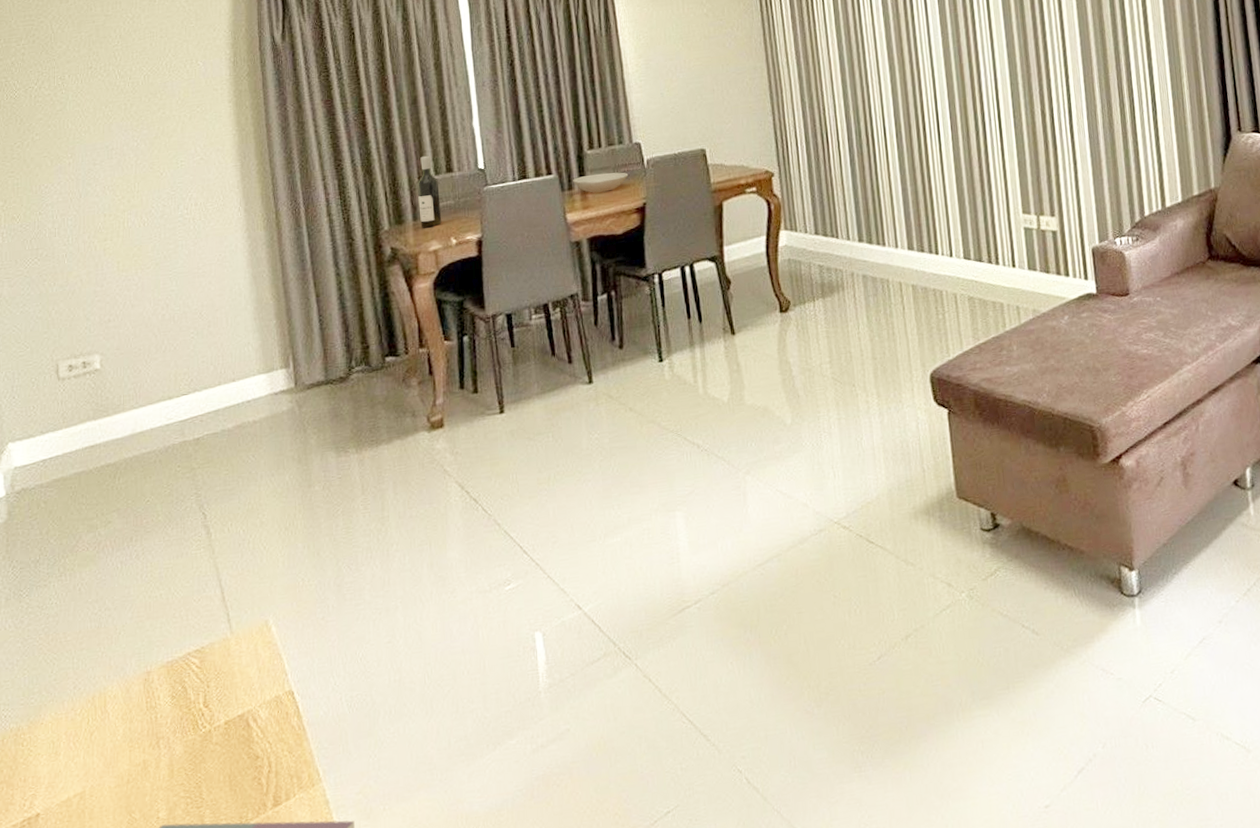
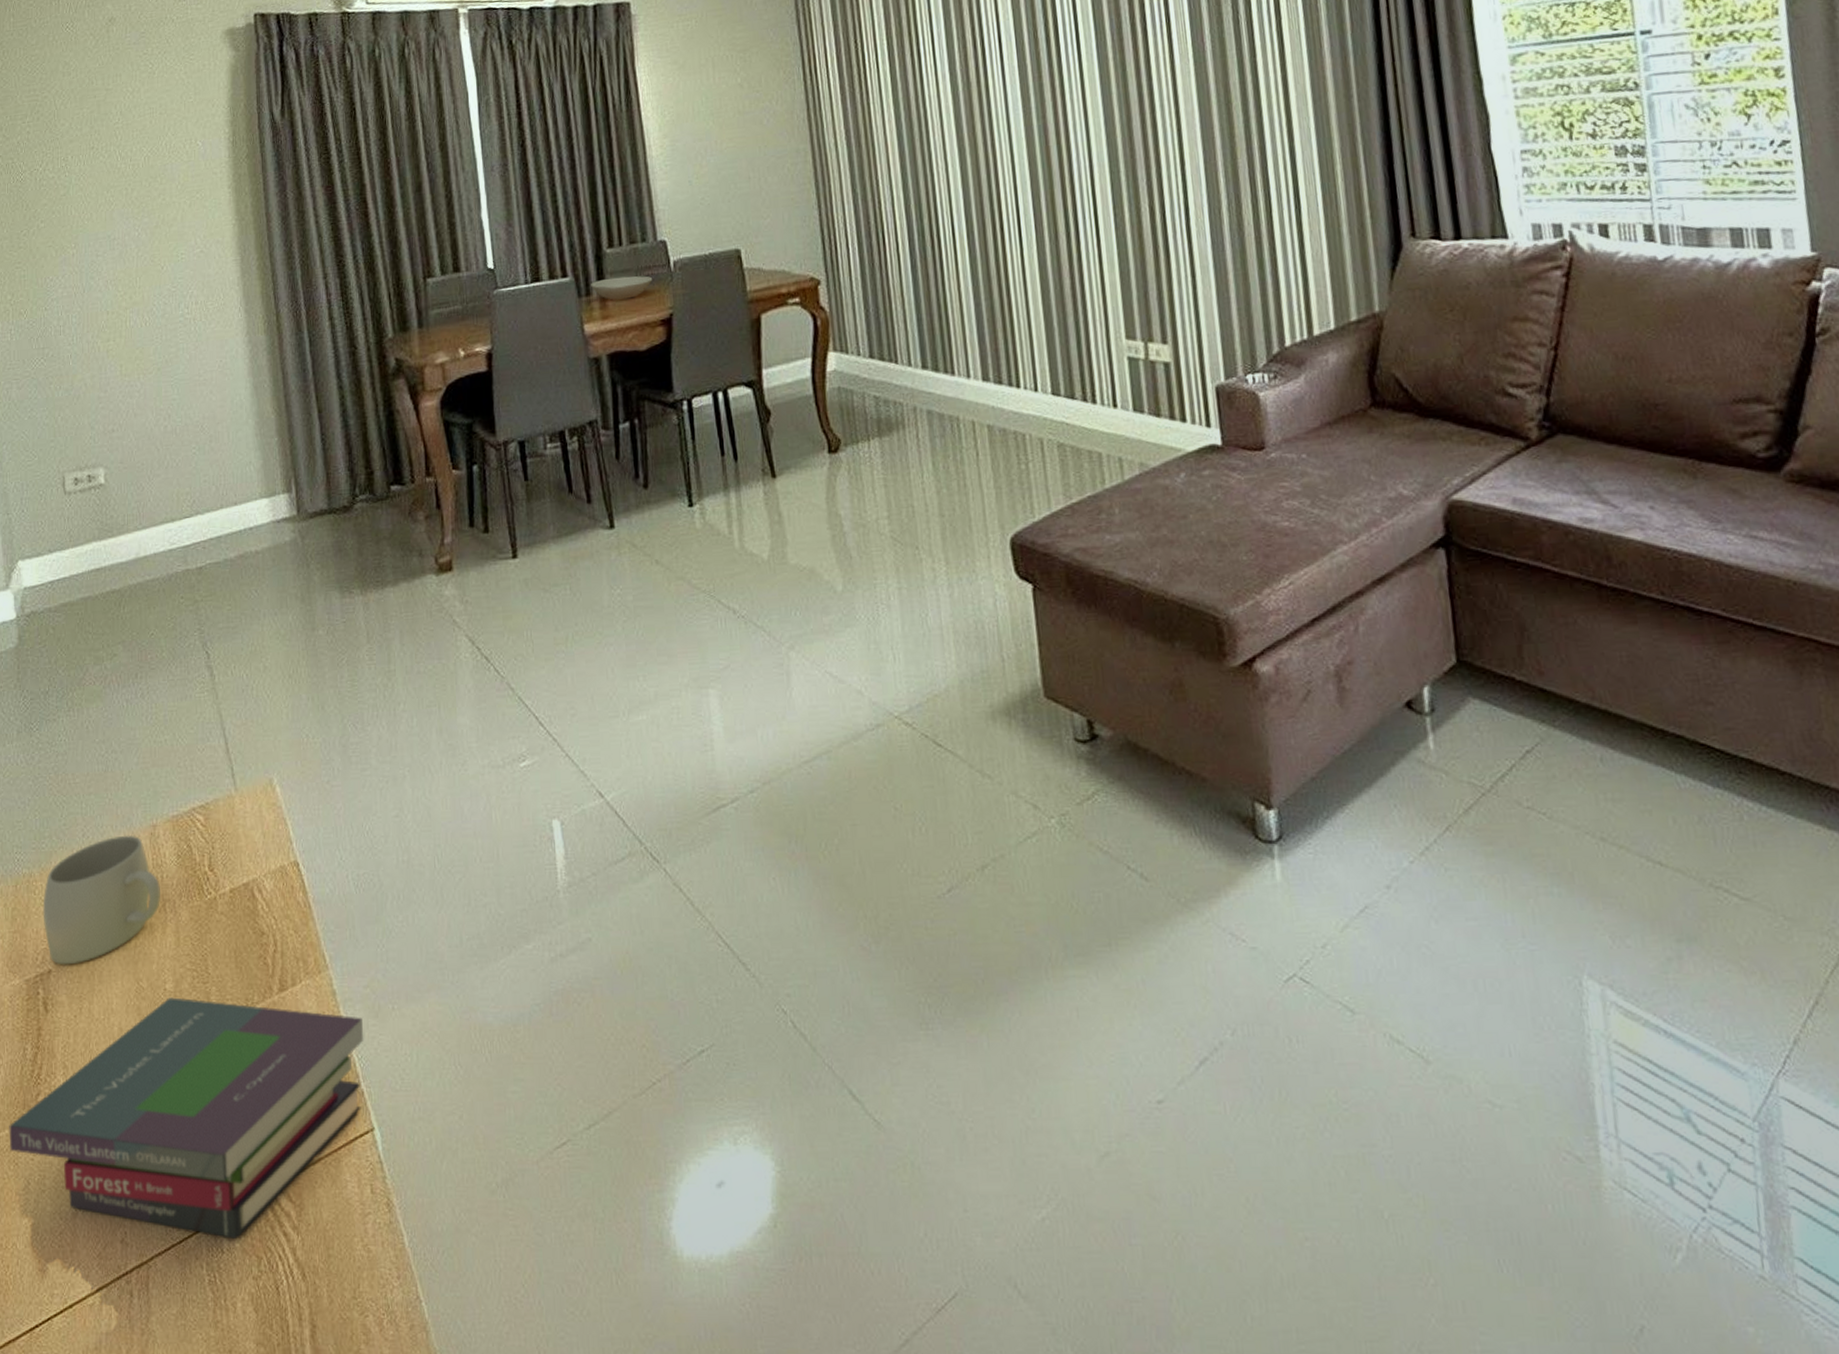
mug: none [31,682,154,808] -> present [43,834,160,965]
bottle: present [417,155,442,228] -> none [422,252,449,337]

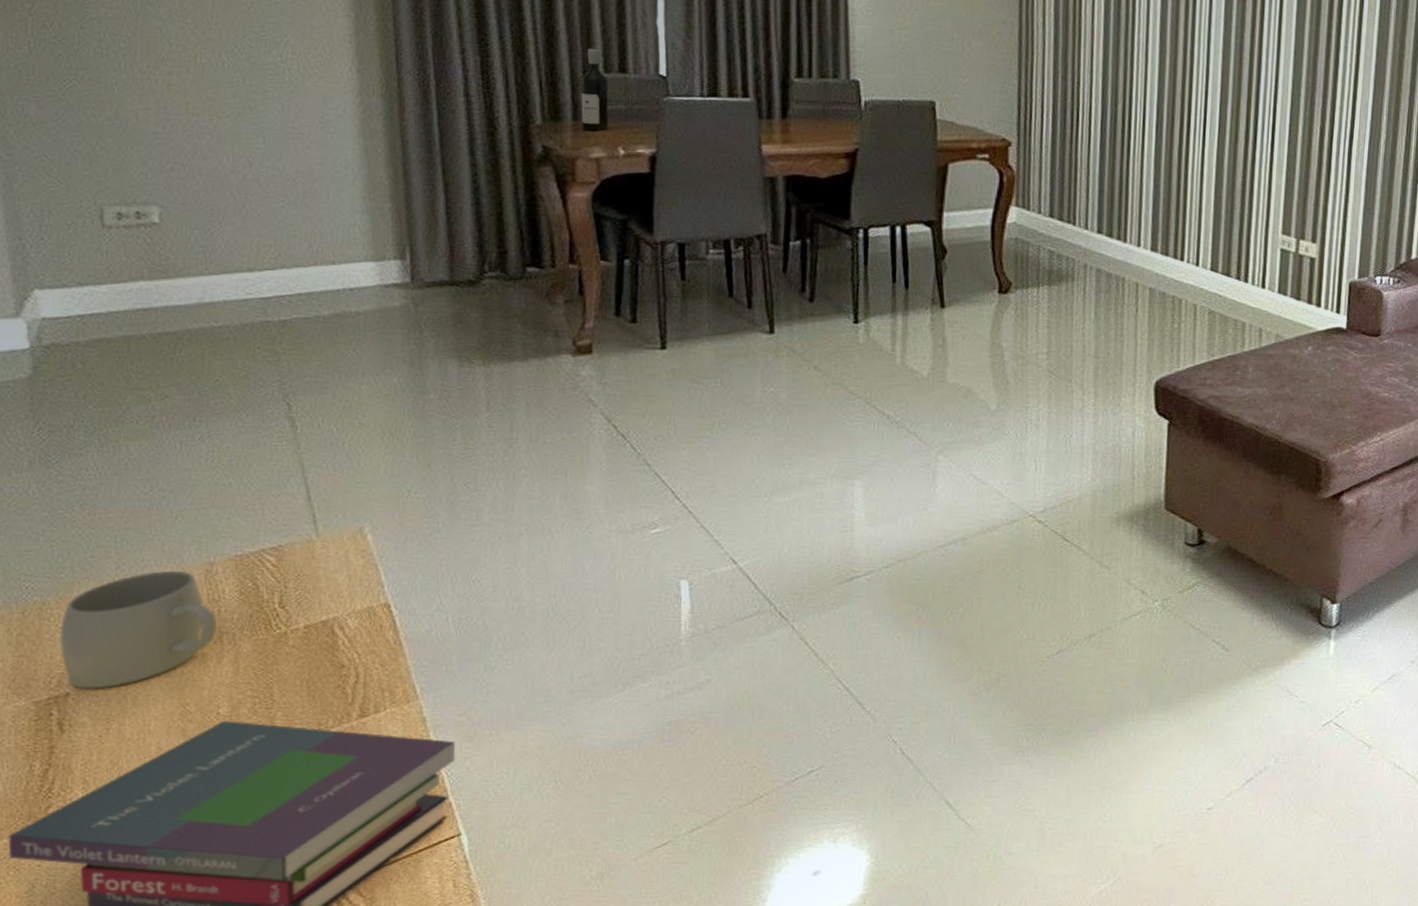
bottle: none [422,252,449,337] -> present [580,48,609,132]
bowl: present [591,276,653,300] -> none [773,105,841,128]

